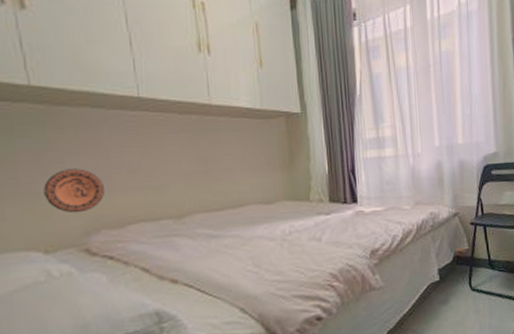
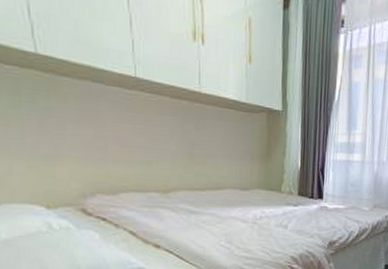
decorative plate: present [43,168,106,214] -> none [47,136,102,177]

